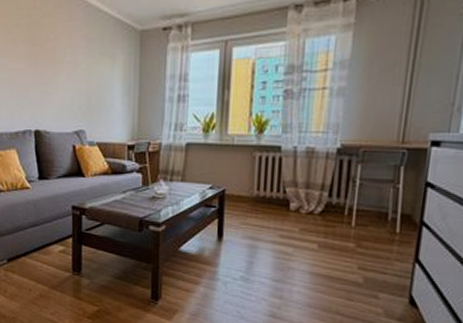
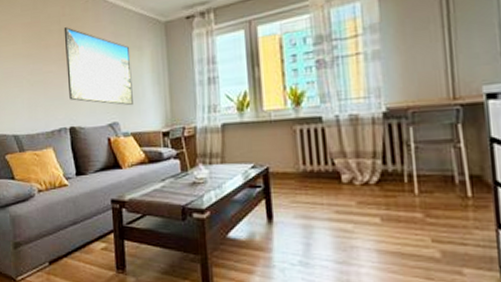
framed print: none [34,22,102,115] -> present [64,27,133,106]

